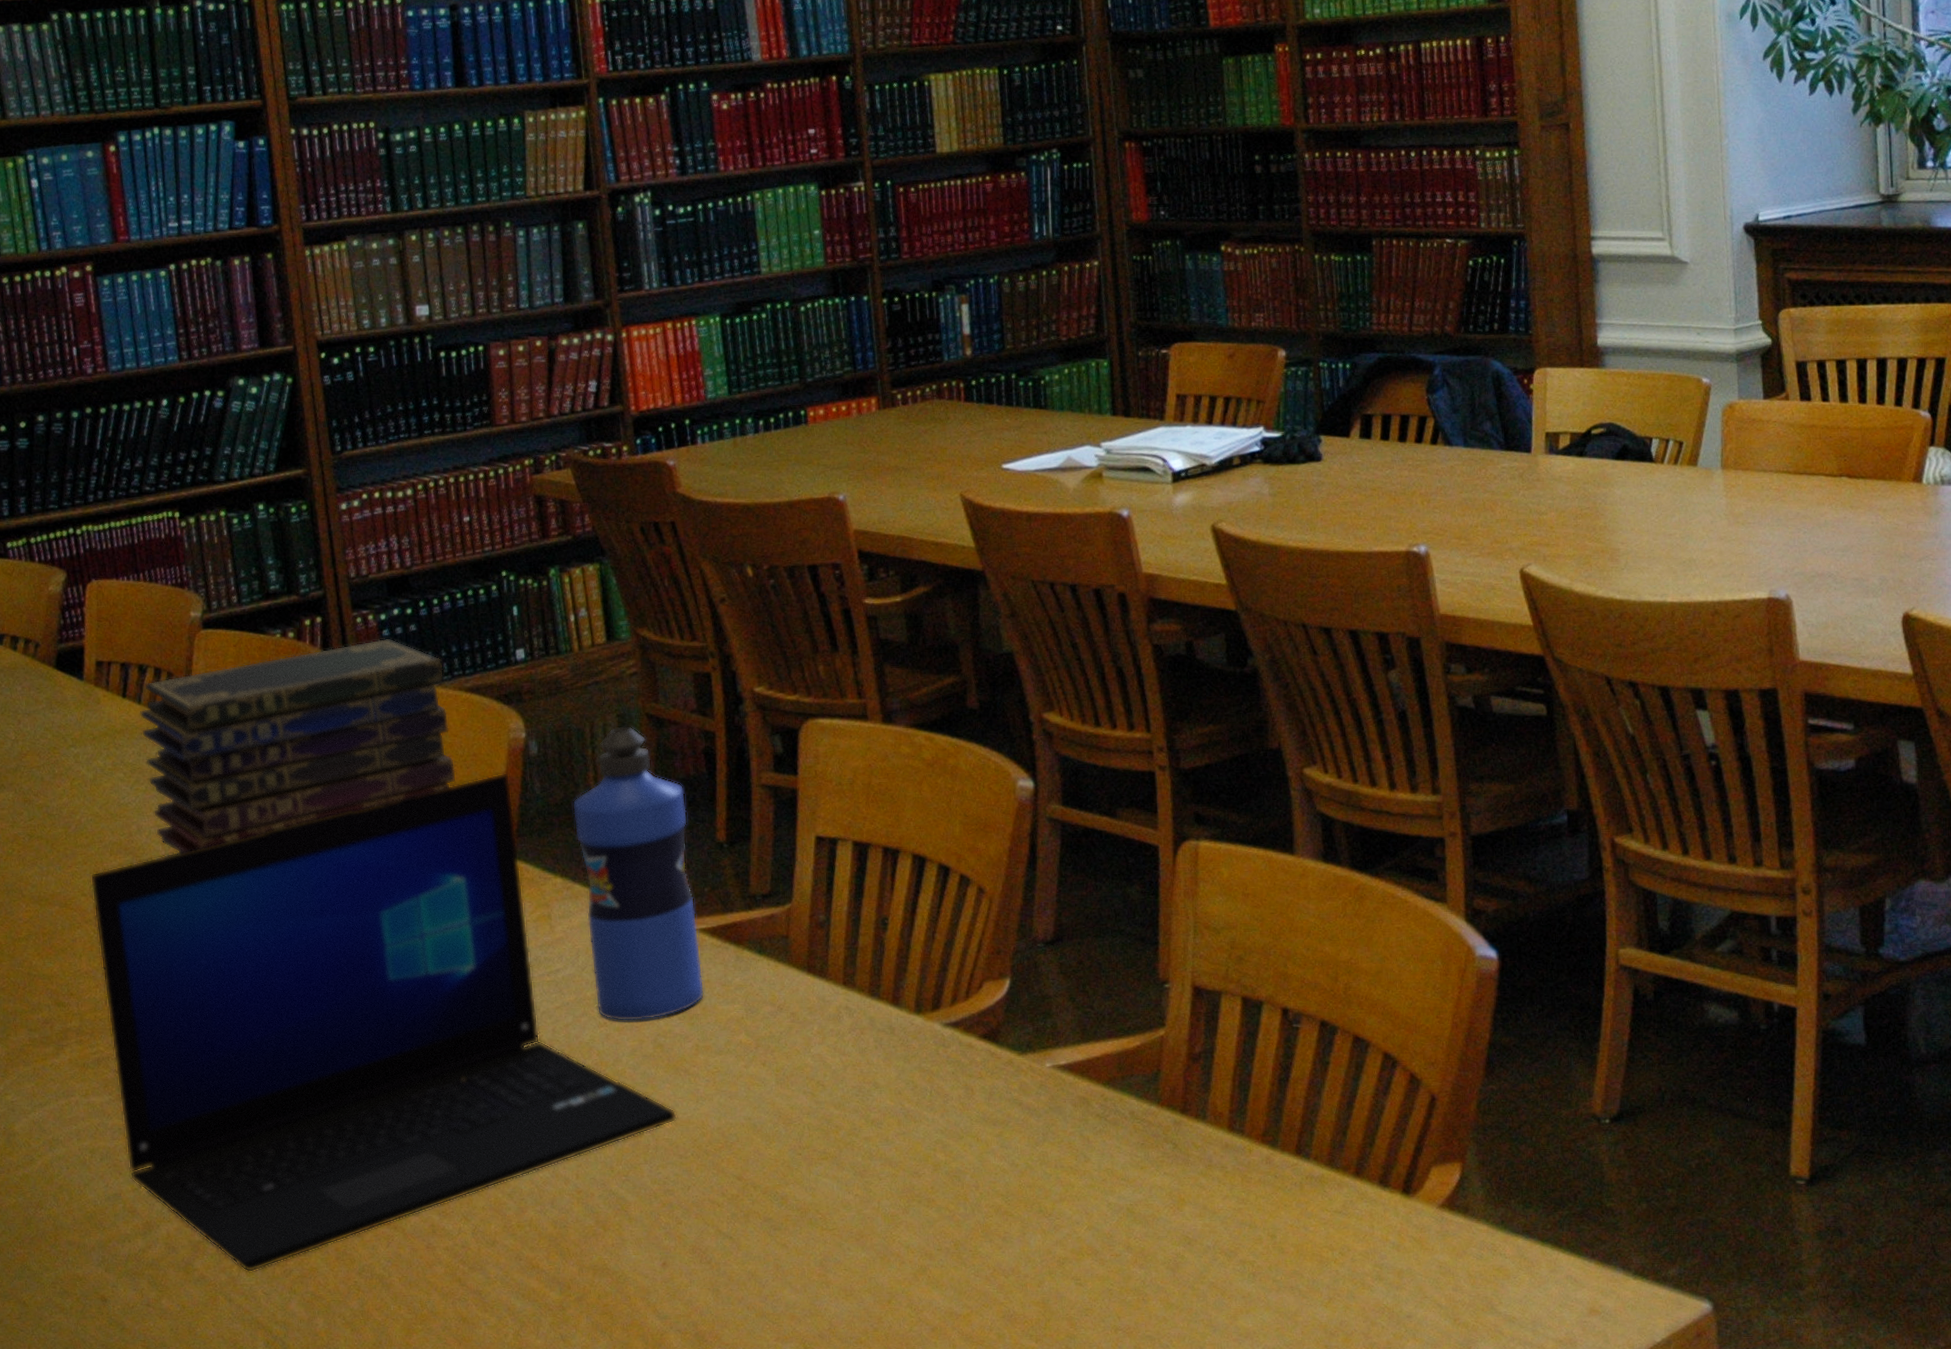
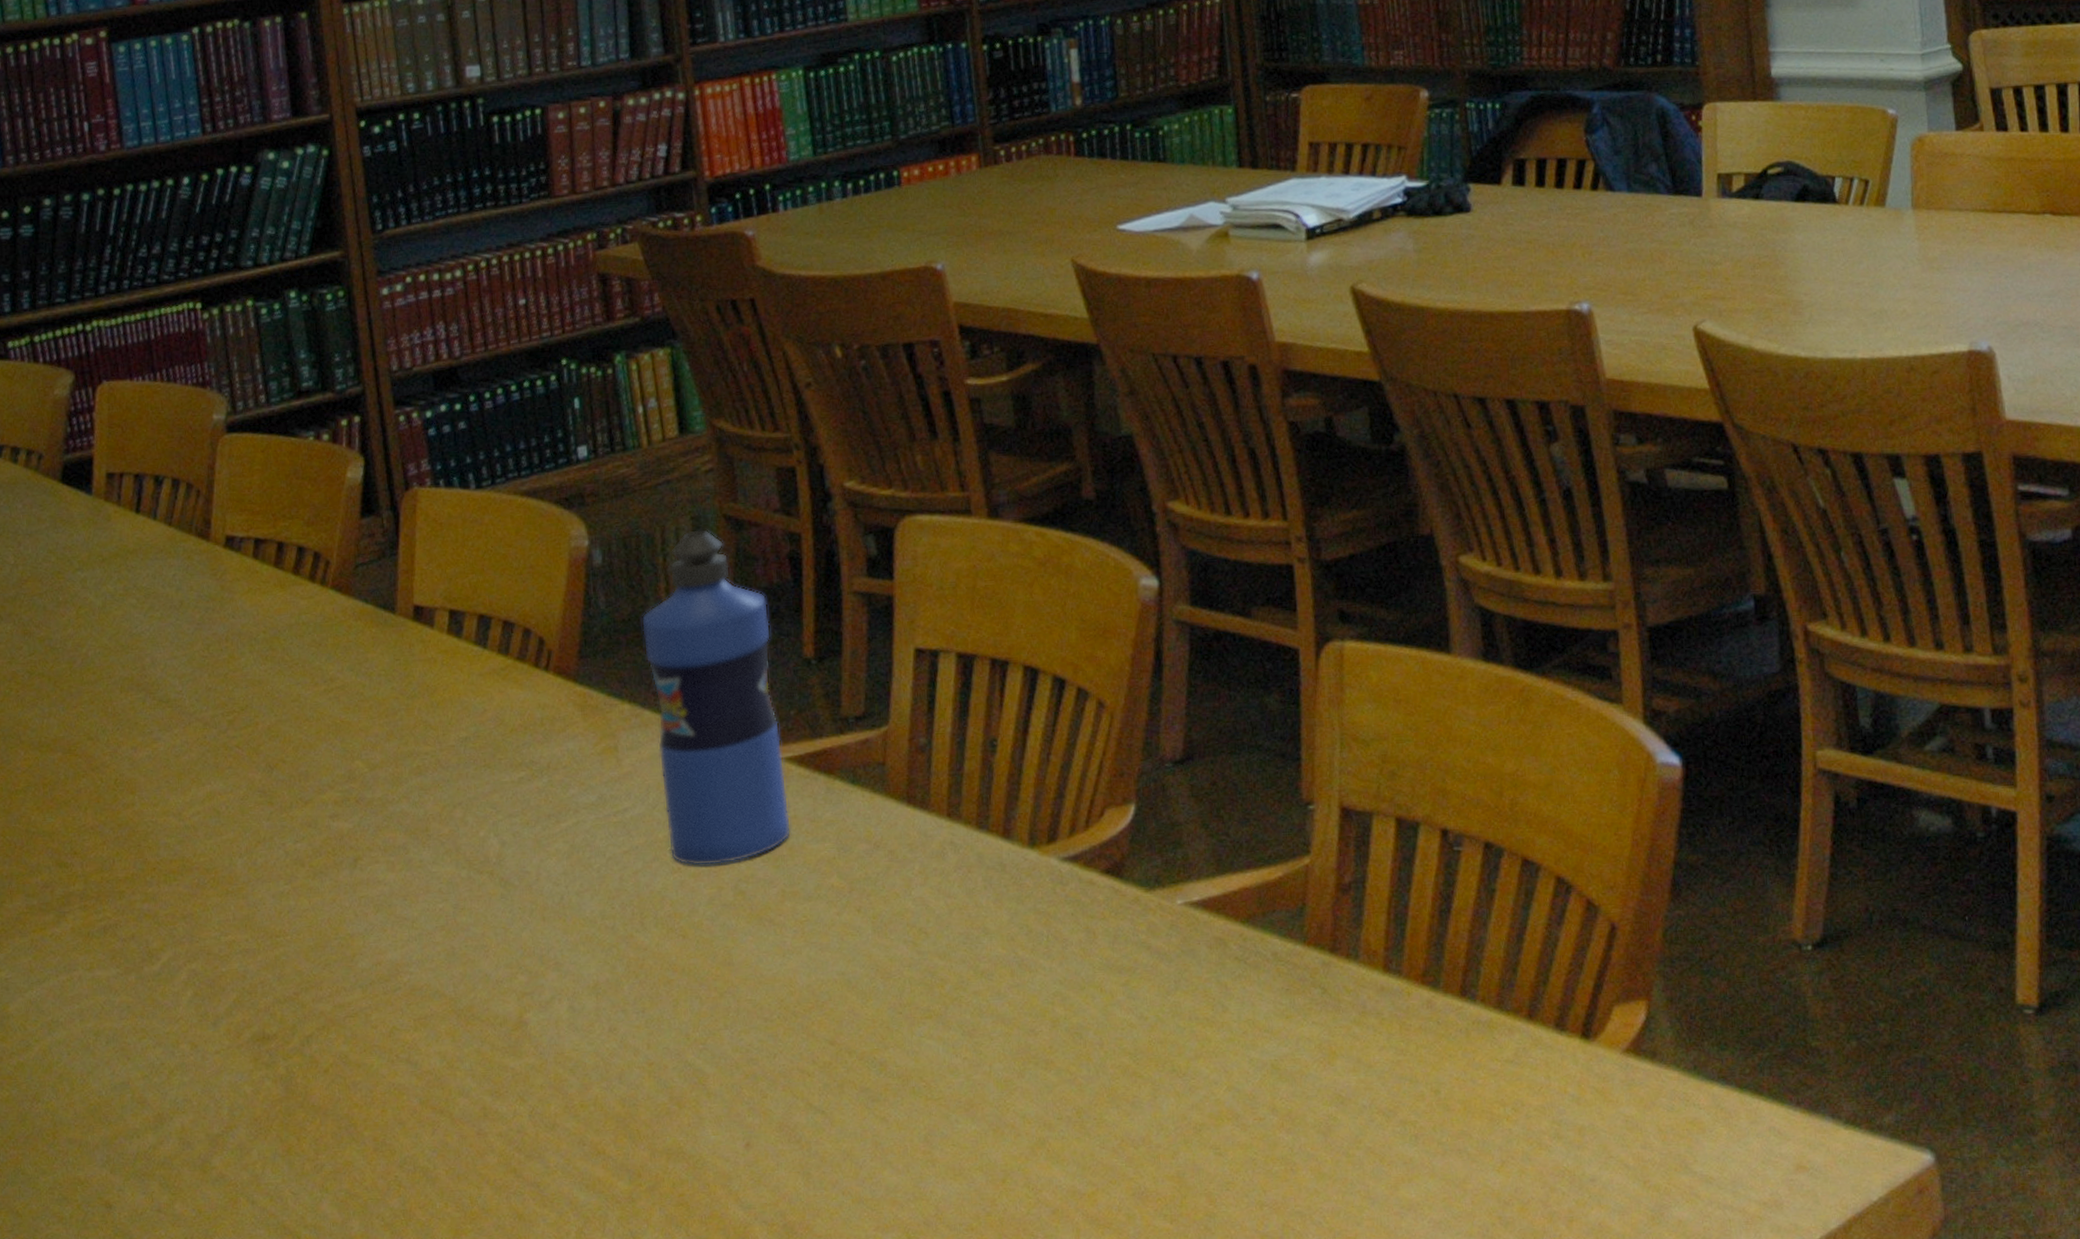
laptop: present [90,772,677,1272] -> none [97,585,761,1169]
book stack: present [139,638,456,857] -> none [154,437,510,693]

